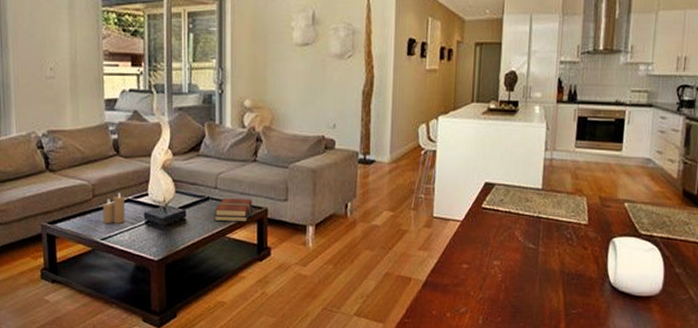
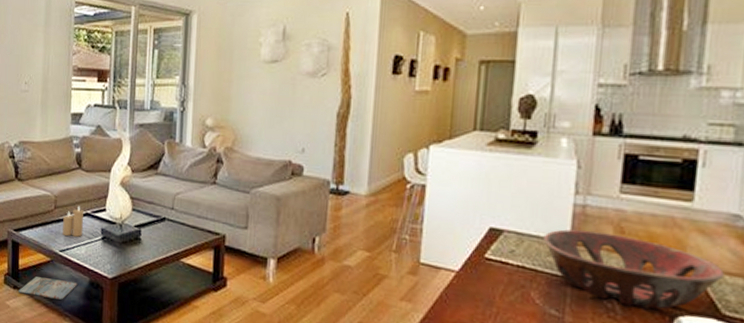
magazine: none [58,268,123,288] -> present [18,276,78,300]
books: present [214,198,253,222] -> none [169,220,210,248]
decorative bowl: none [523,178,641,235] -> present [543,229,724,310]

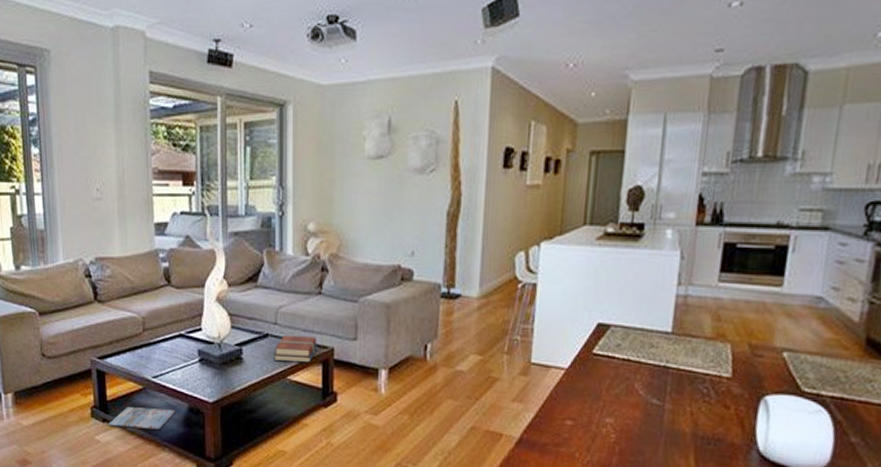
candle: present [62,206,85,237] -> none [154,327,178,361]
books: none [169,220,210,248] -> present [274,336,318,363]
decorative bowl: present [543,229,724,310] -> none [647,319,806,391]

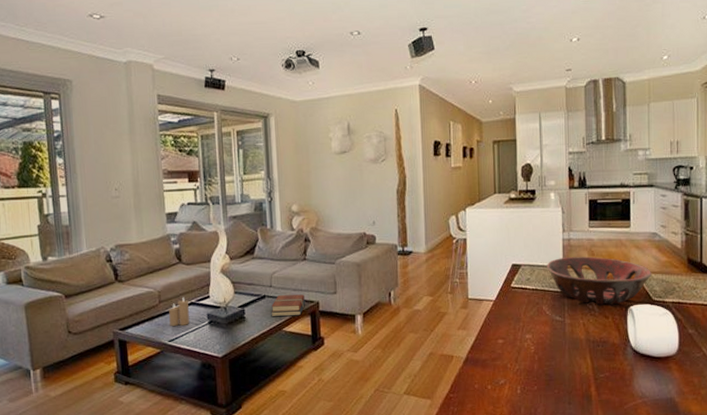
magazine: present [109,407,175,430] -> none [131,367,190,388]
candle: none [154,327,178,361] -> present [169,297,189,326]
decorative bowl: none [647,319,806,391] -> present [546,256,651,305]

